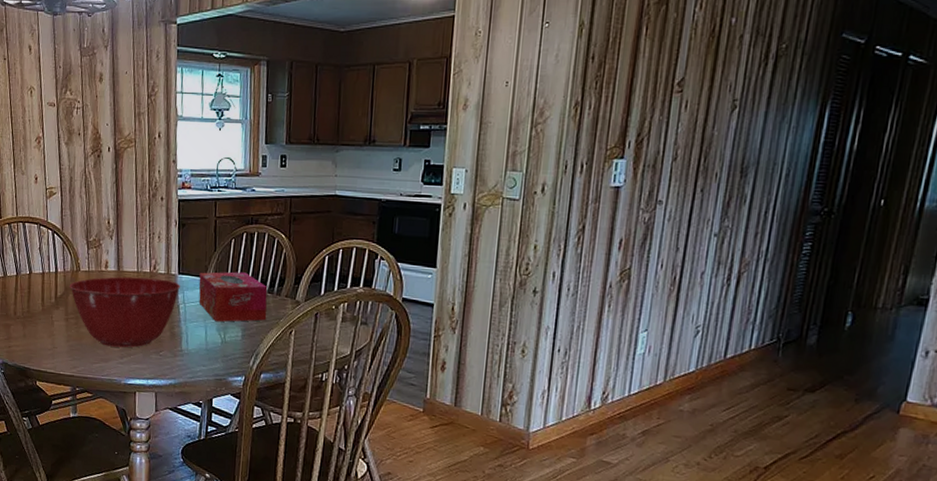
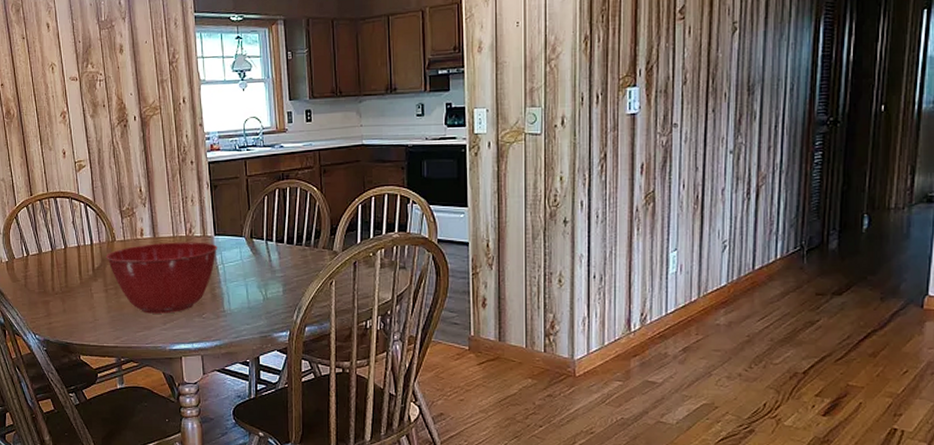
tissue box: present [199,271,268,322] -> none [235,228,306,280]

